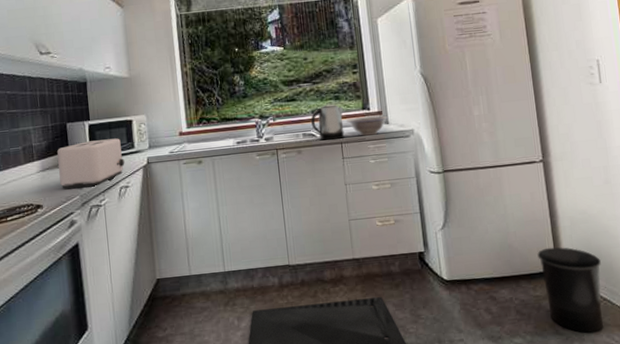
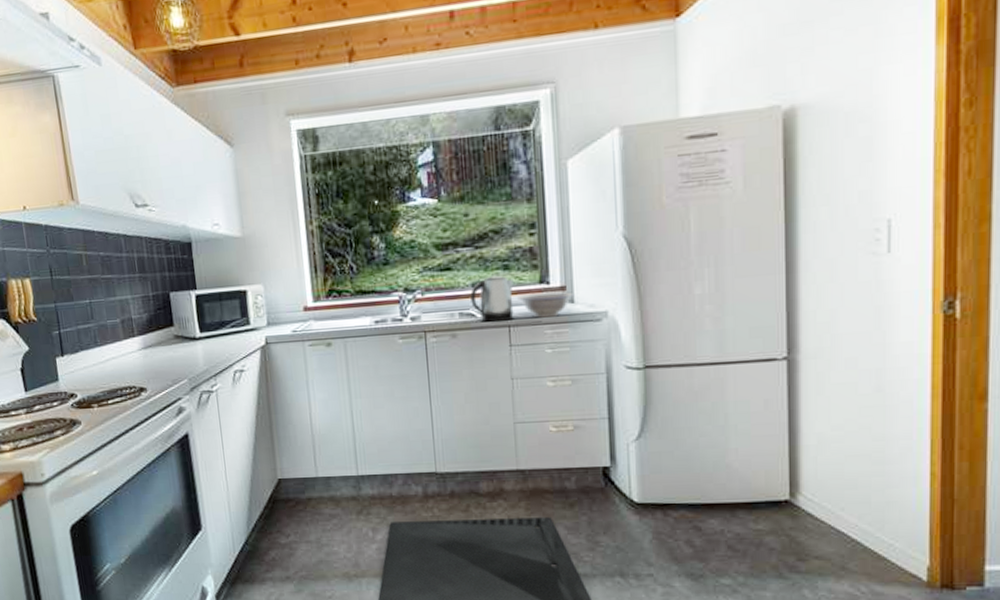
toaster: present [57,138,125,190] -> none [160,312,239,371]
waste bin: present [537,246,603,333] -> none [765,470,854,579]

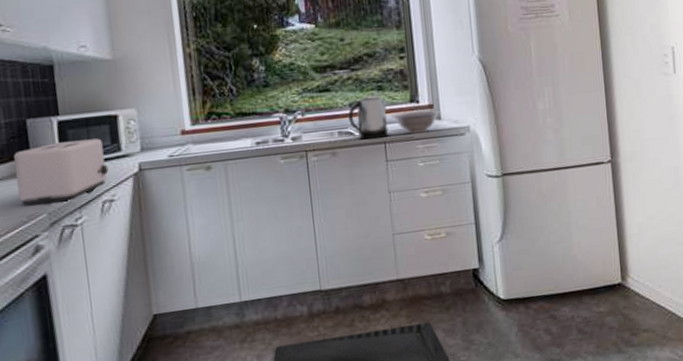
toaster: none [160,312,239,371] -> present [14,138,109,206]

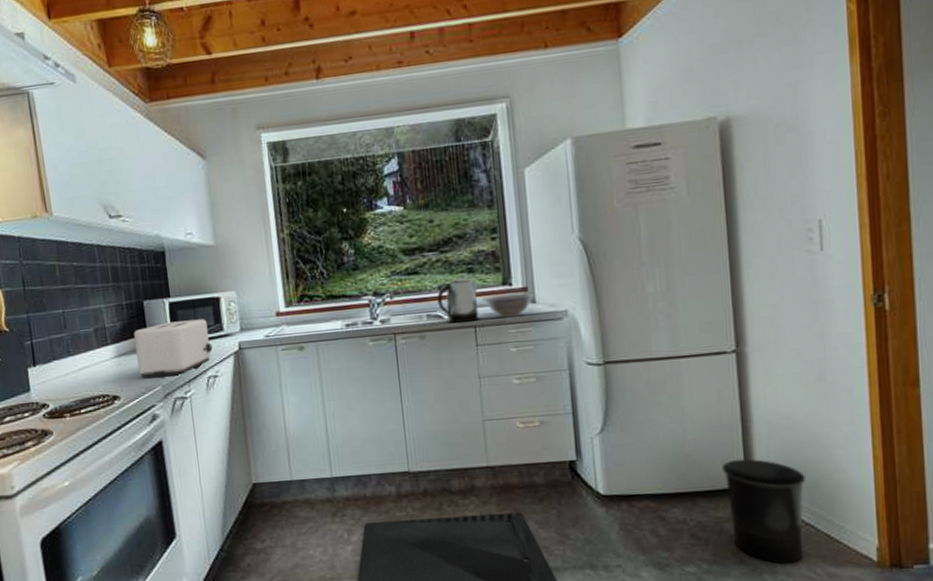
waste bin: none [602,256,668,350] -> present [722,458,806,564]

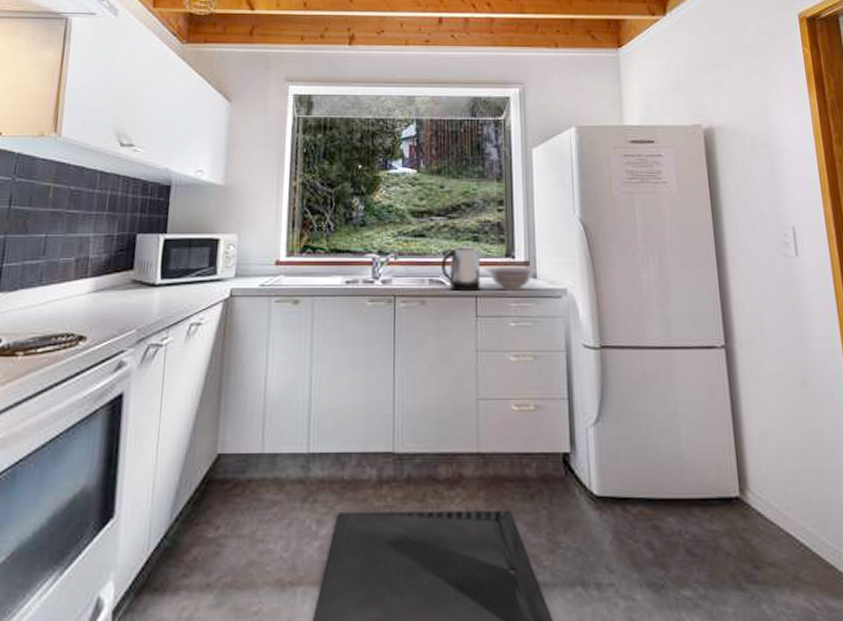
toaster: present [134,319,213,379] -> none [114,260,202,319]
waste bin: present [722,458,806,564] -> none [715,464,800,591]

